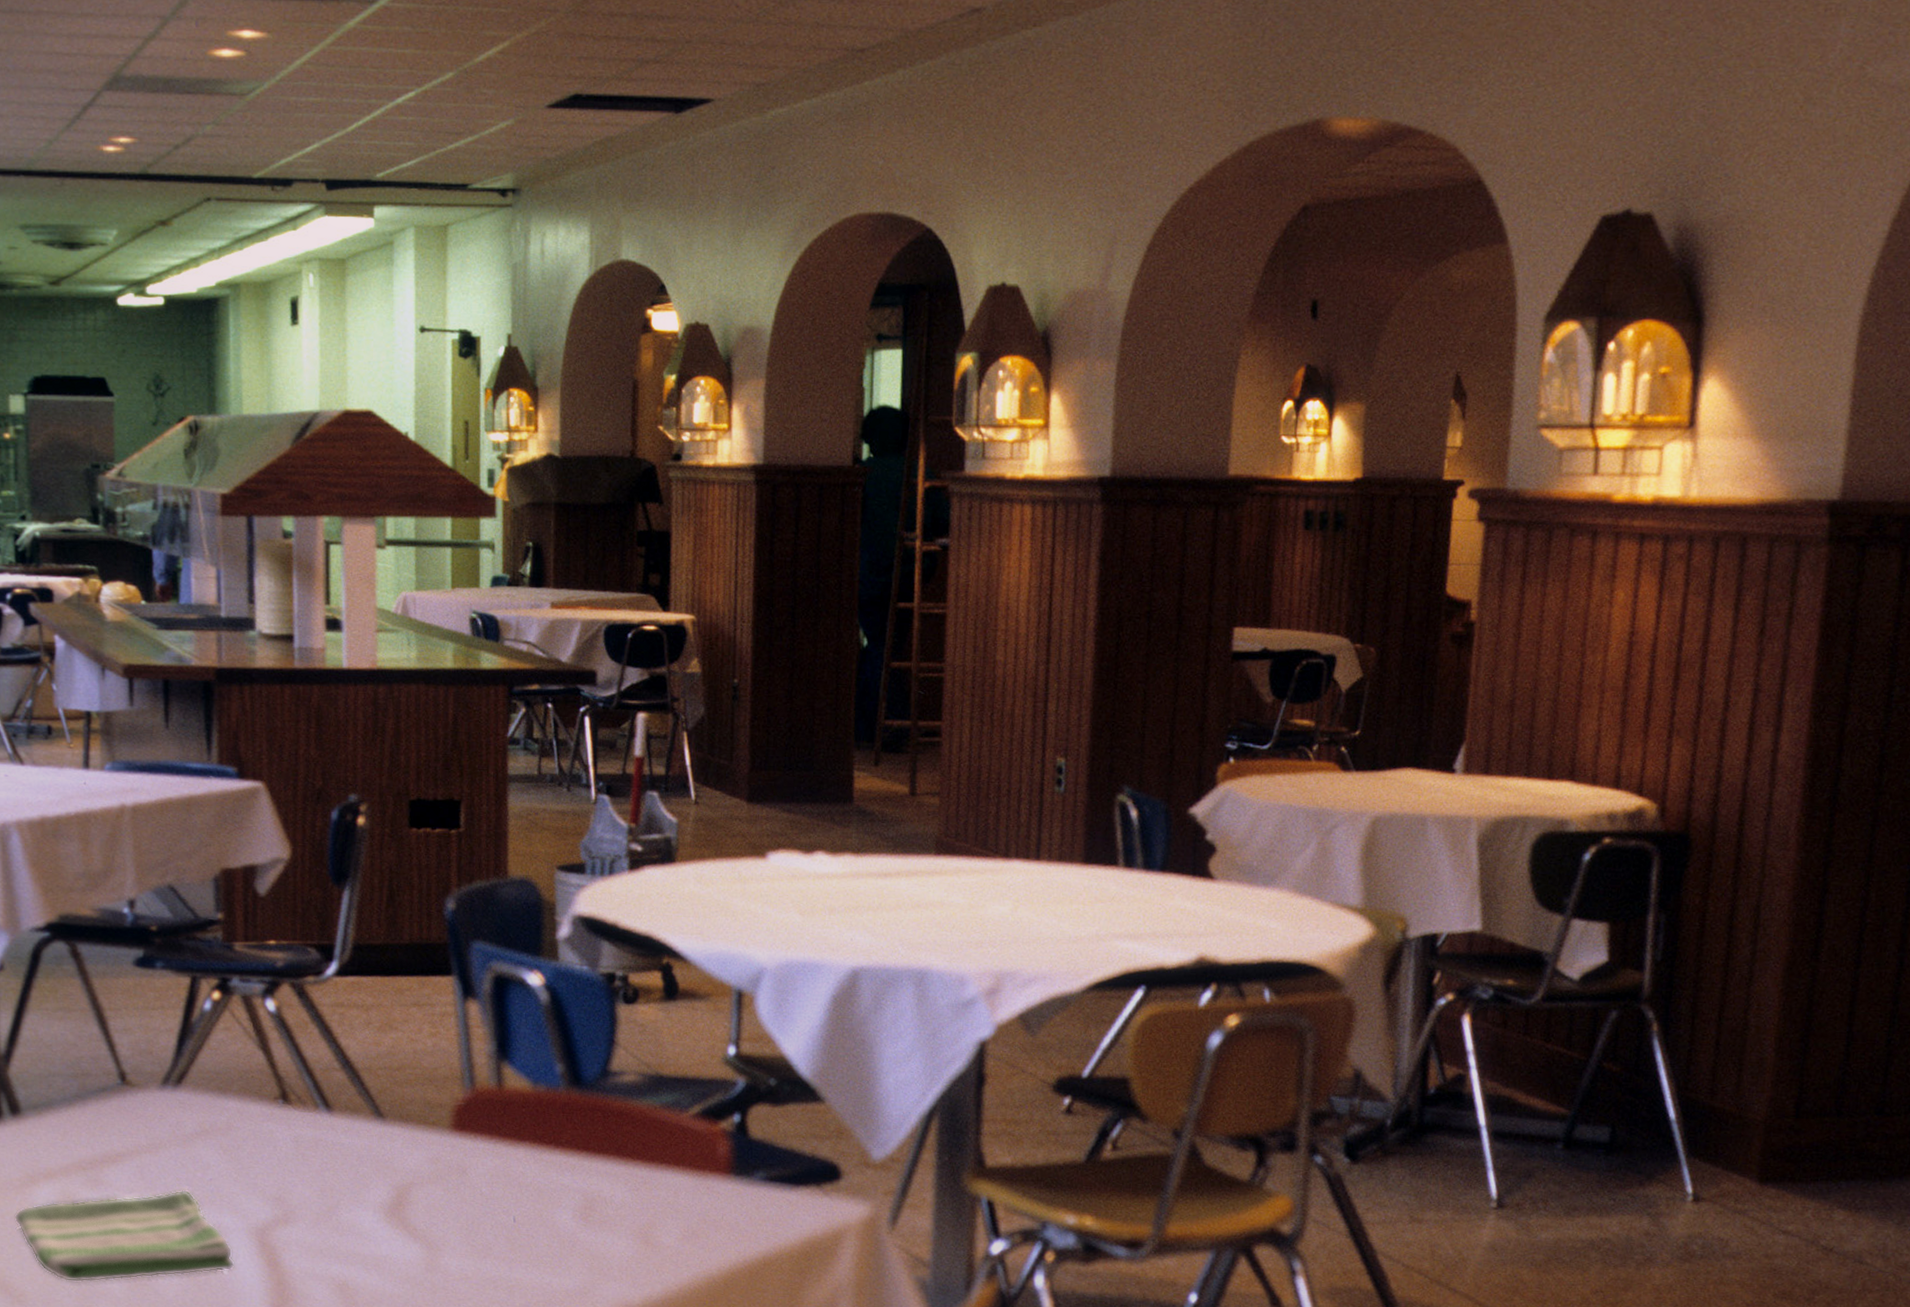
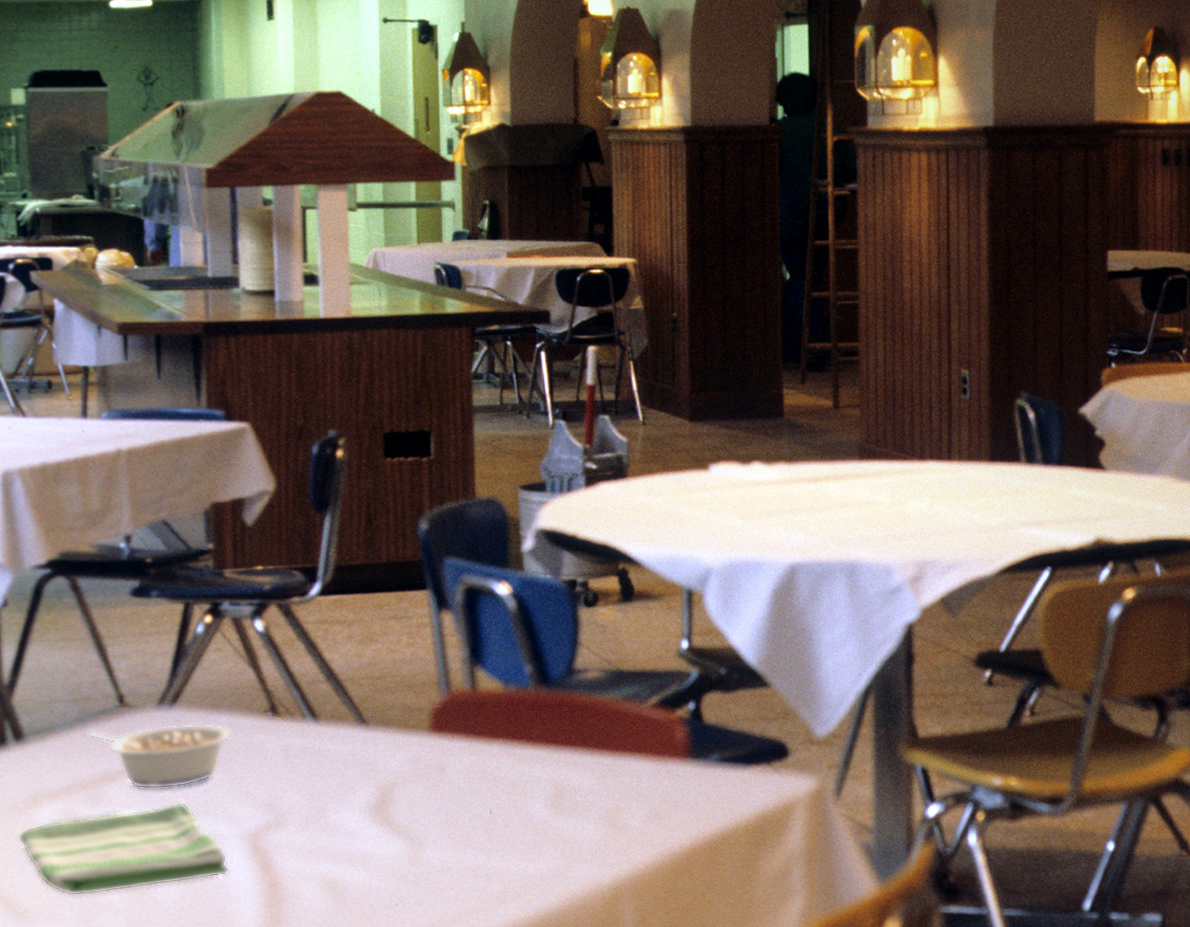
legume: none [87,1107,240,1176] -> present [88,723,232,789]

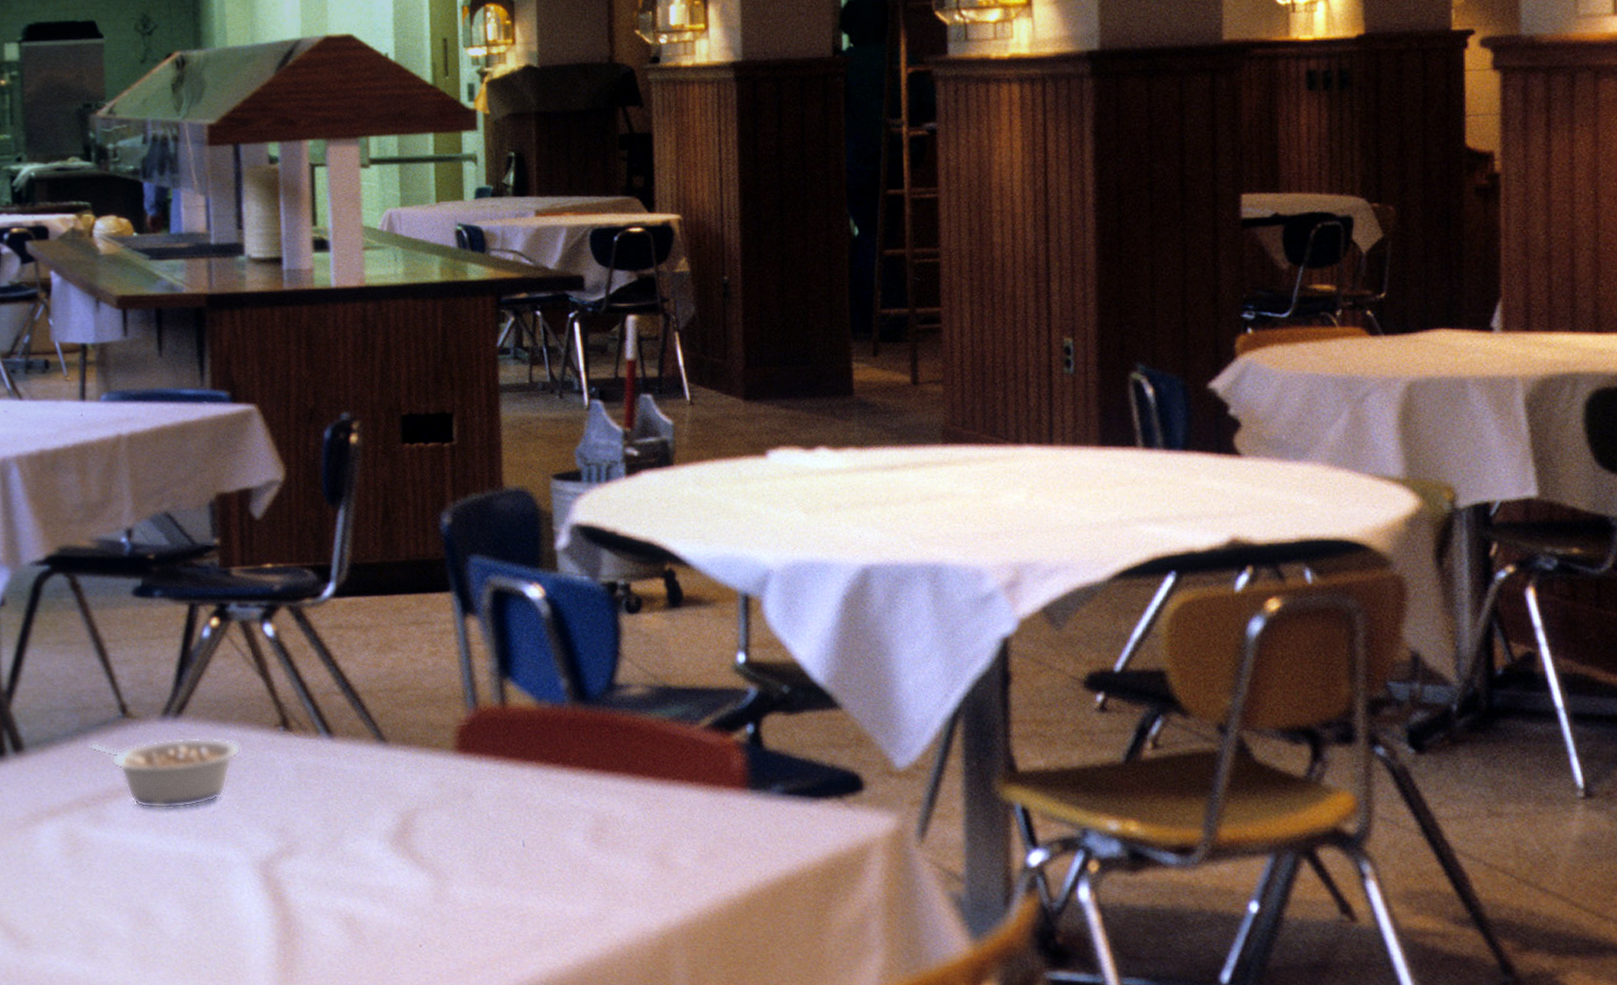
dish towel: present [18,801,229,896] -> none [18,823,240,924]

